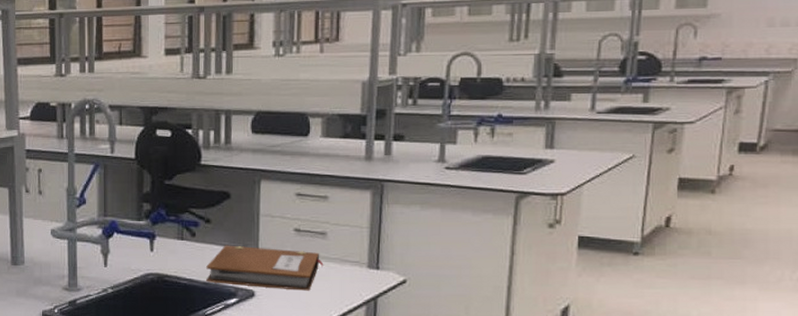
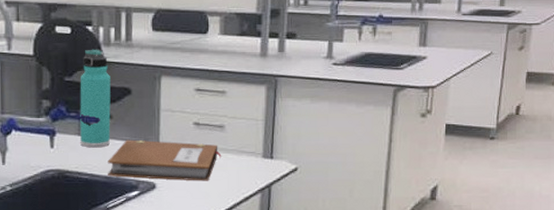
thermos bottle: none [179,152,210,253] -> present [80,49,111,148]

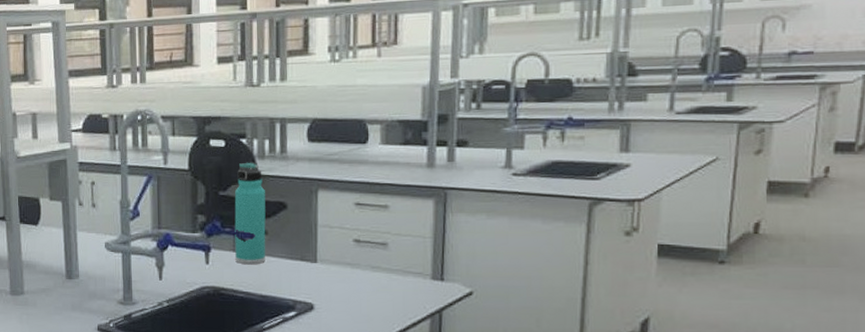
notebook: present [108,139,222,181] -> none [263,257,385,304]

